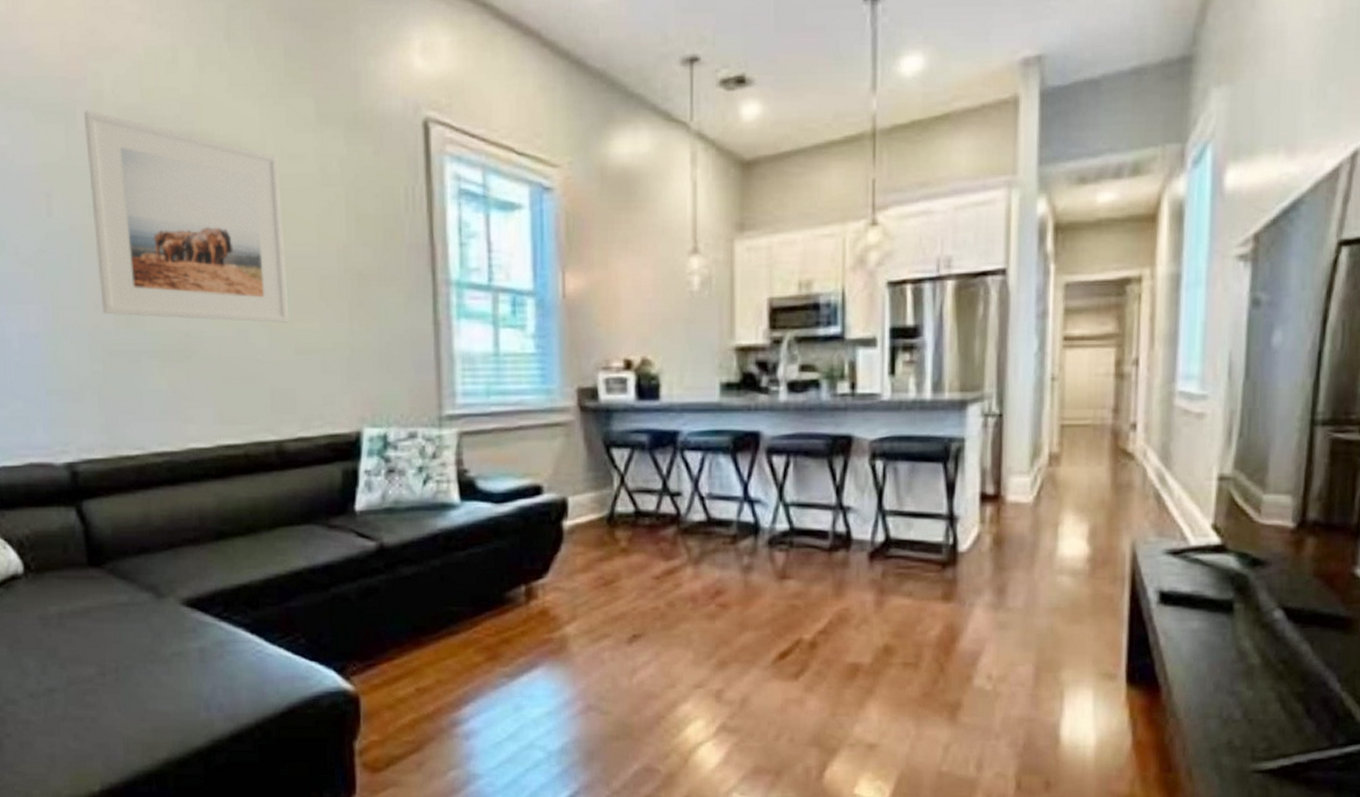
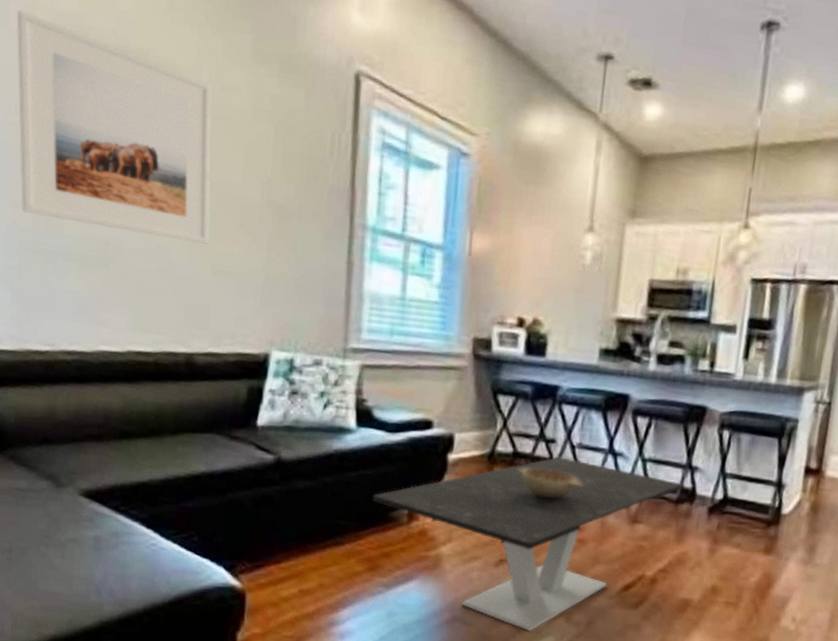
coffee table: none [485,511,836,715] -> present [373,456,684,631]
decorative bowl: none [641,527,718,559] -> present [516,468,583,498]

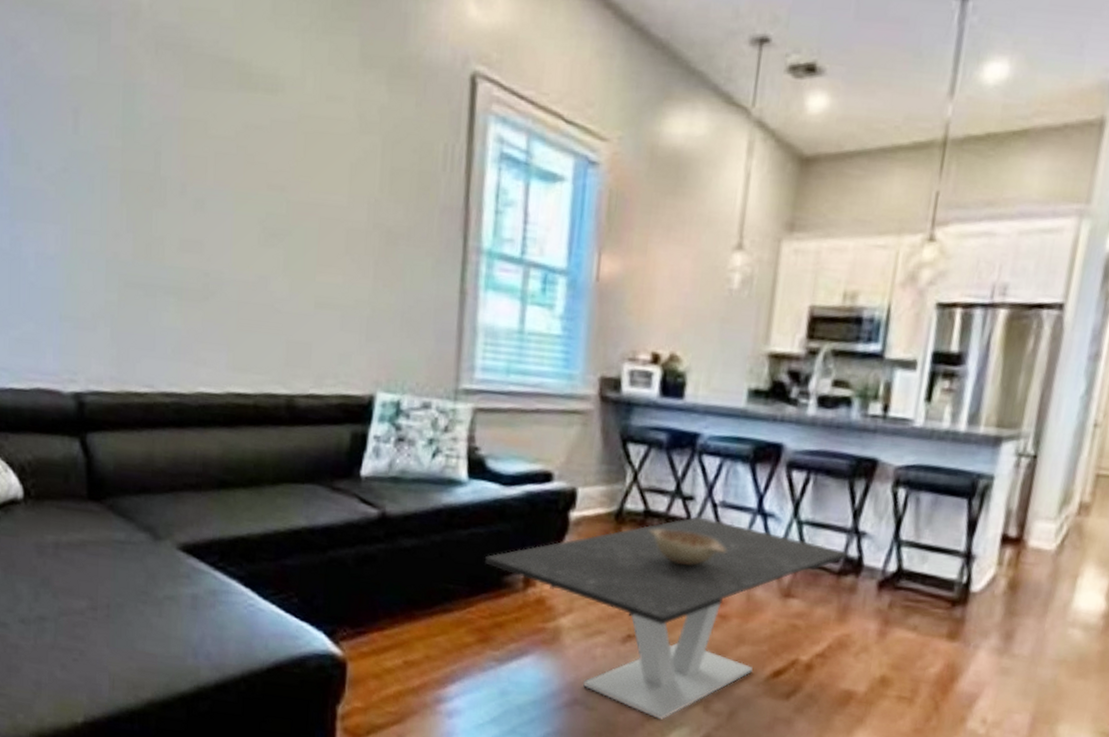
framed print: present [16,10,212,244] -> none [118,24,316,274]

